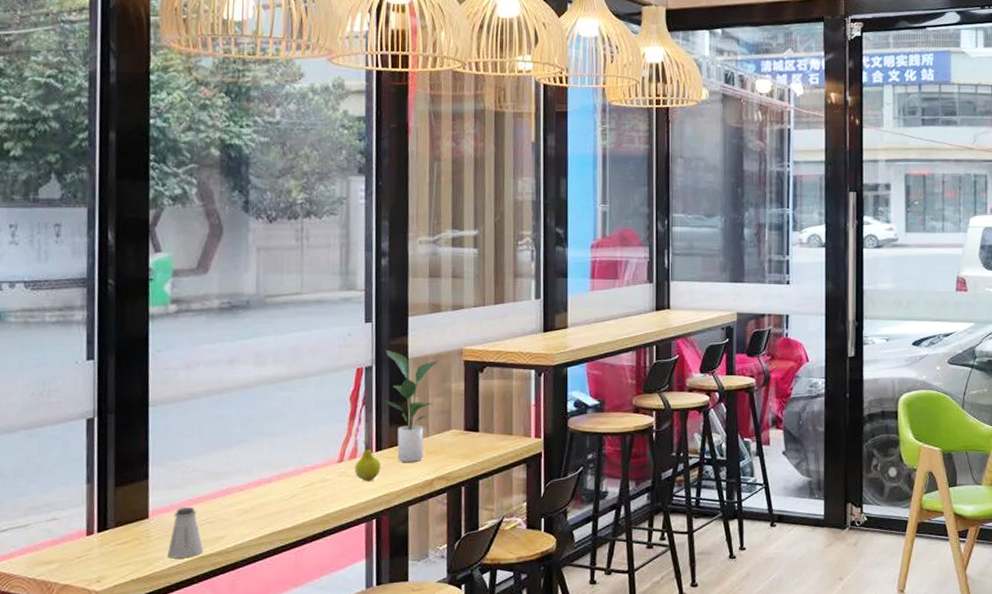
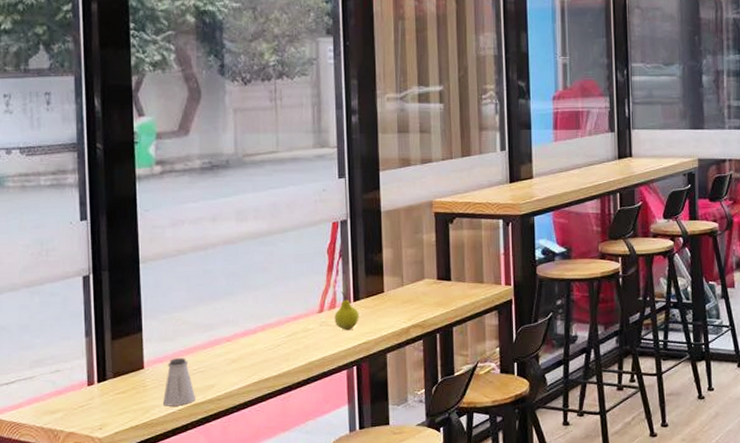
potted plant: present [384,349,438,463] -> none [359,203,410,312]

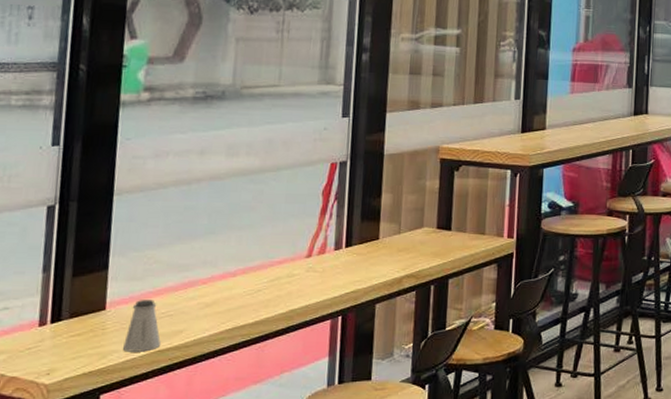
fruit: present [334,291,359,331] -> none [323,236,350,278]

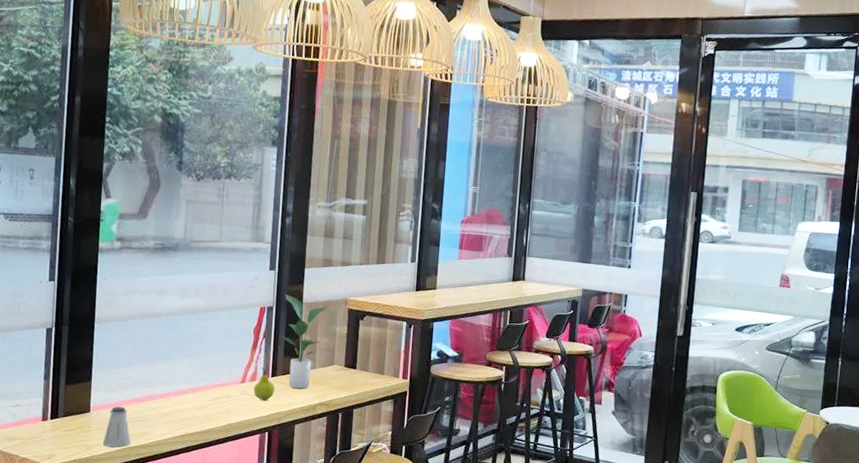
fruit: none [323,236,350,278] -> present [253,367,275,401]
potted plant: none [357,145,414,260] -> present [281,294,327,389]

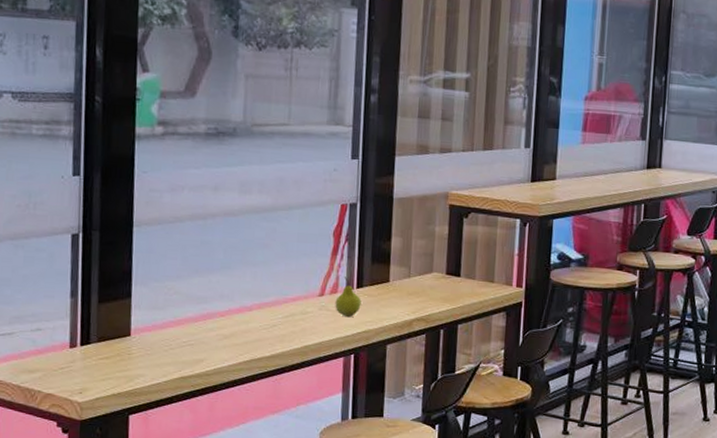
saltshaker: present [102,406,131,448] -> none [147,327,183,378]
potted plant: present [281,294,327,389] -> none [367,188,423,303]

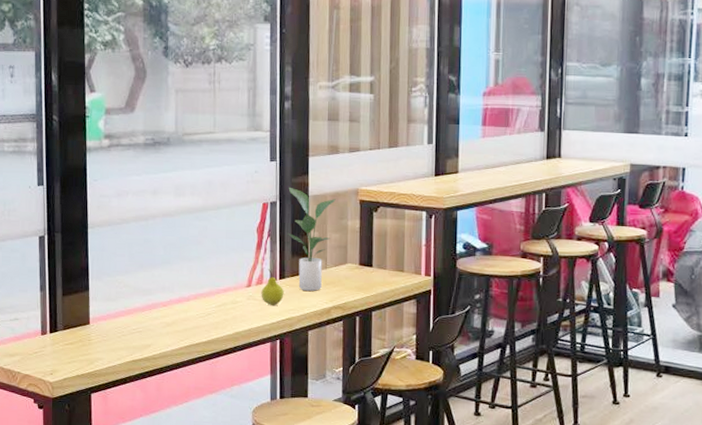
potted plant: none [367,188,423,303] -> present [287,187,336,292]

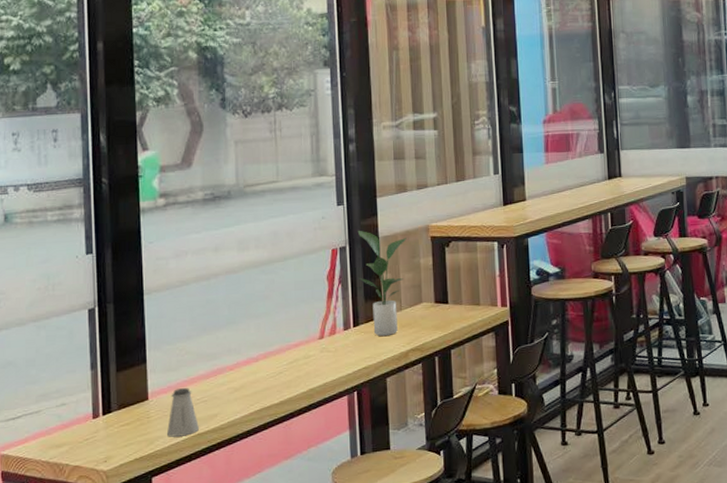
saltshaker: none [105,317,134,361] -> present [166,387,199,437]
fruit: present [261,269,284,306] -> none [335,317,359,356]

